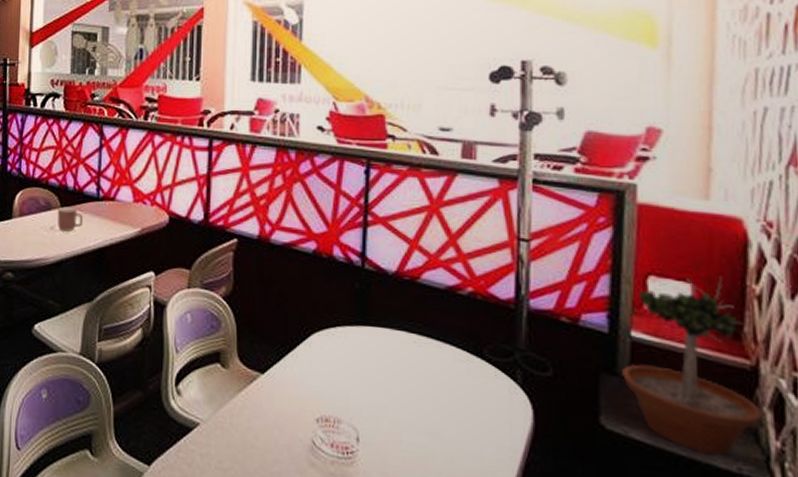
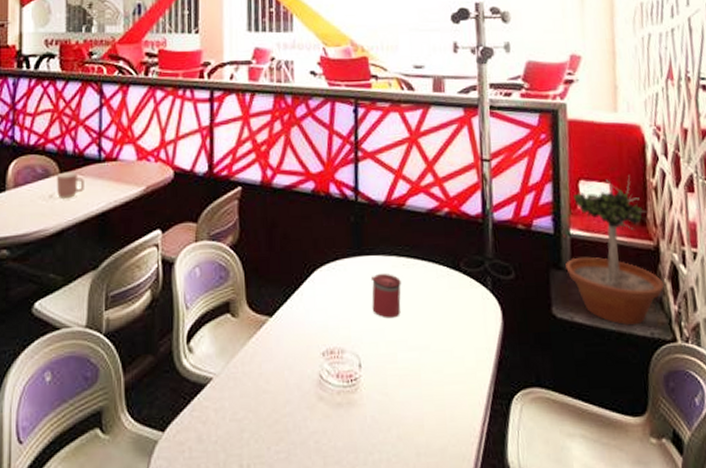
beverage cup: none [375,348,410,397] -> present [370,274,401,318]

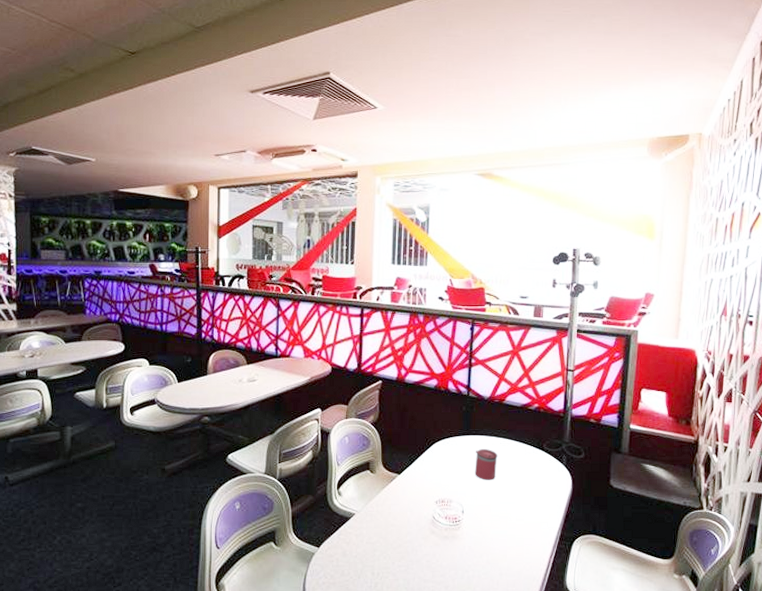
mug: present [56,172,84,198] -> none [244,364,265,382]
potted tree: present [566,175,664,326] -> none [624,387,698,496]

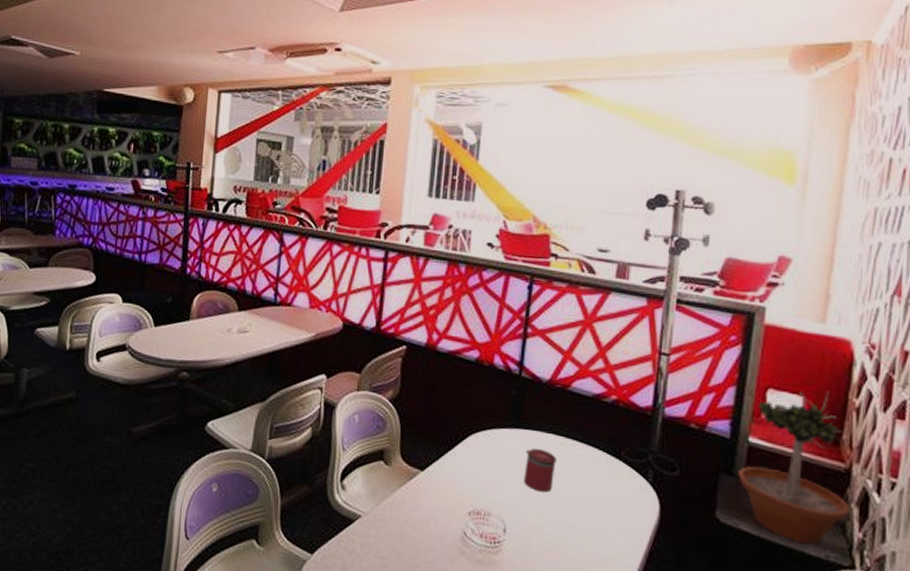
potted tree: none [624,387,698,496] -> present [738,391,850,544]

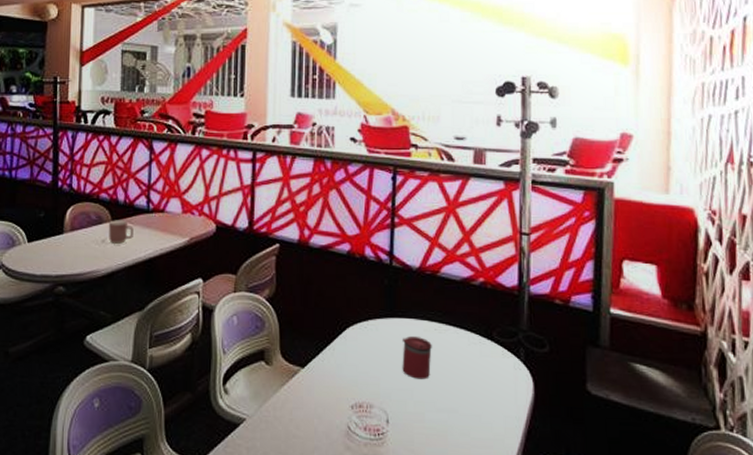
mug: none [234,310,260,334] -> present [108,220,134,244]
potted tree: present [738,391,850,544] -> none [604,259,710,409]

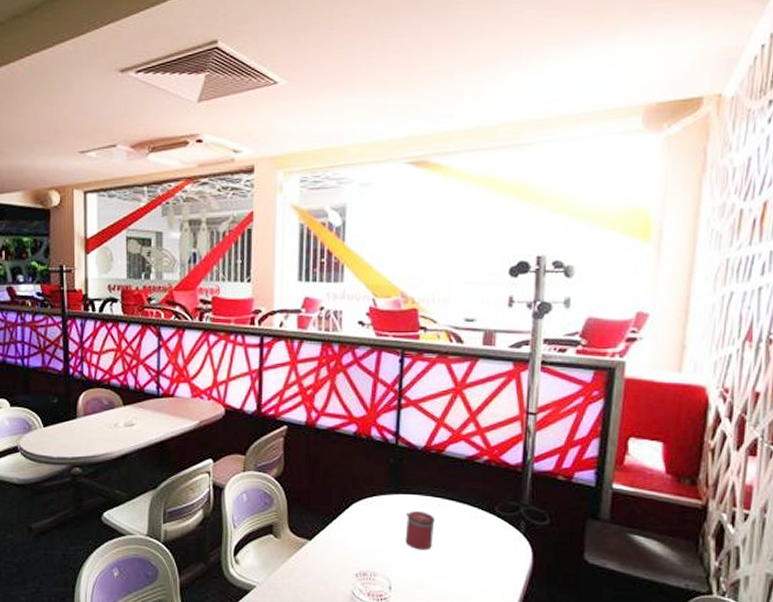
mug: present [108,220,134,244] -> none [120,405,145,427]

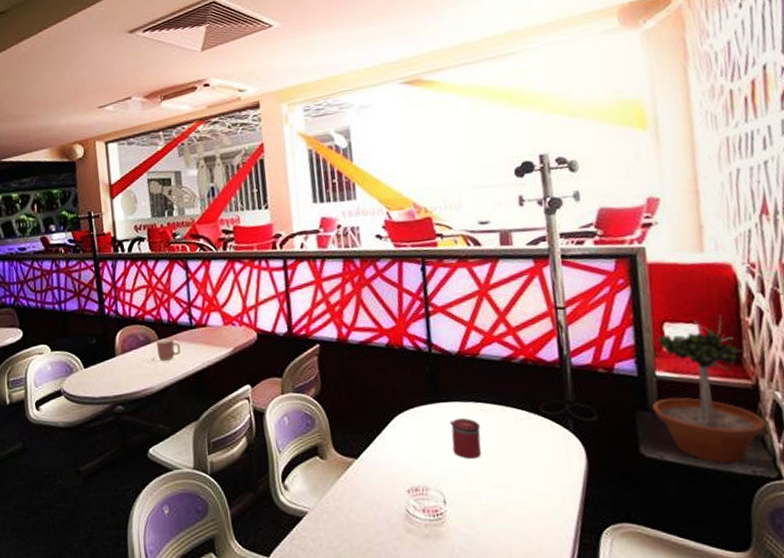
mug: none [120,405,145,427] -> present [156,338,181,361]
potted tree: none [604,436,707,576] -> present [652,315,766,464]

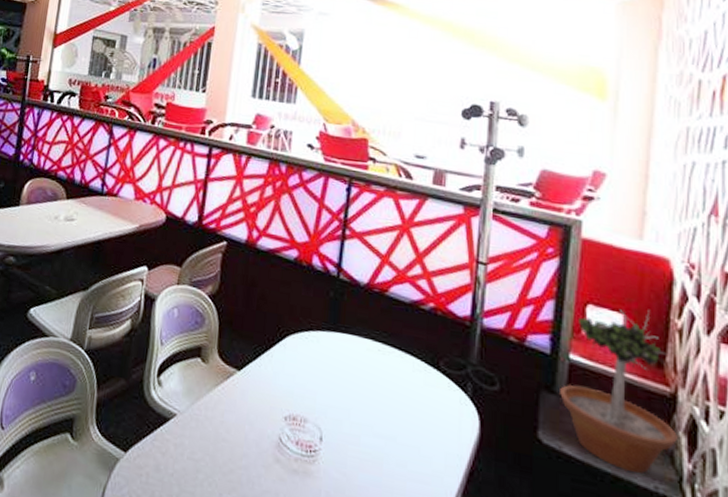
mug: present [156,338,181,361] -> none [61,198,86,223]
beverage cup: present [449,418,481,459] -> none [341,353,374,401]

